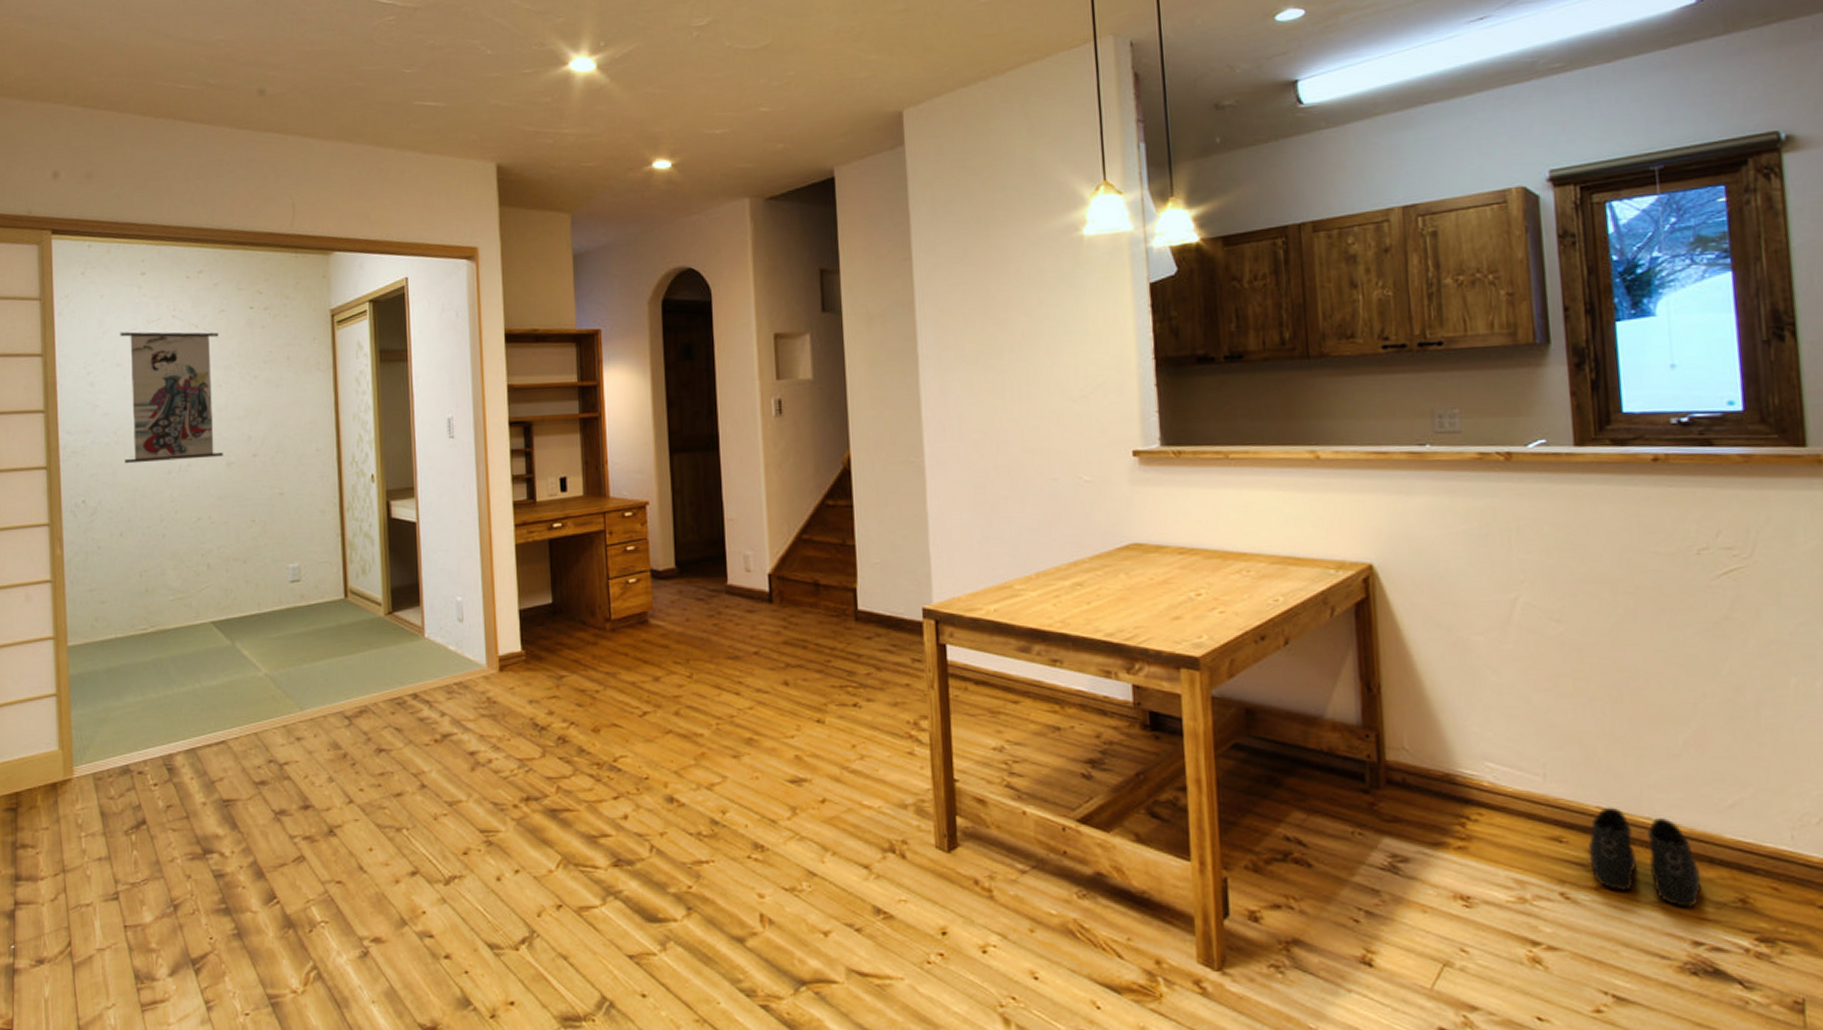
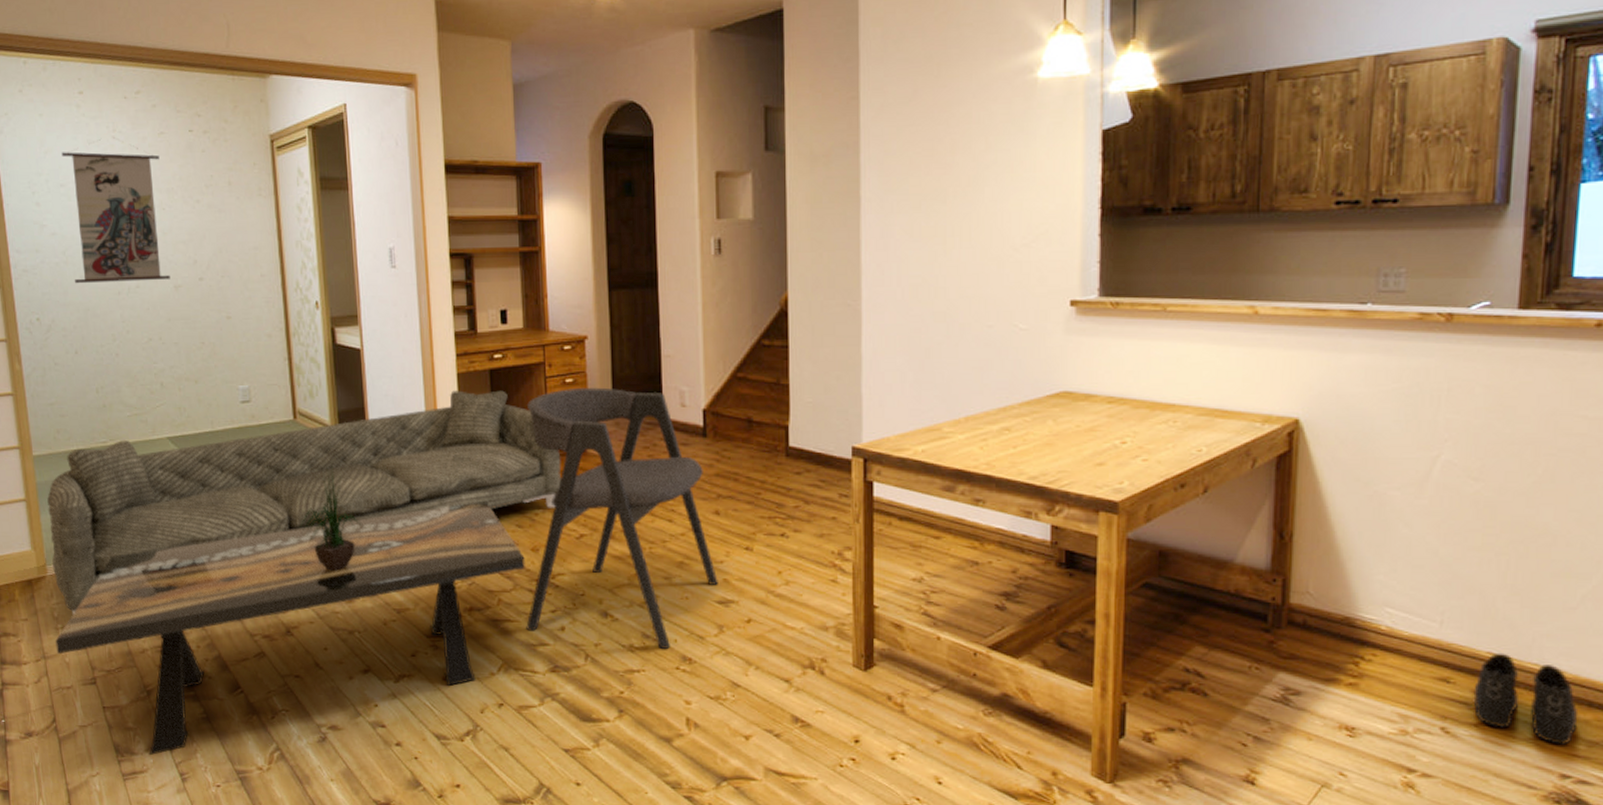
coffee table: none [77,678,586,980] -> present [55,500,525,755]
sofa: none [80,561,623,821] -> present [47,390,562,615]
potted plant: none [345,642,416,763] -> present [297,462,365,572]
chair: none [586,554,790,836] -> present [526,387,718,649]

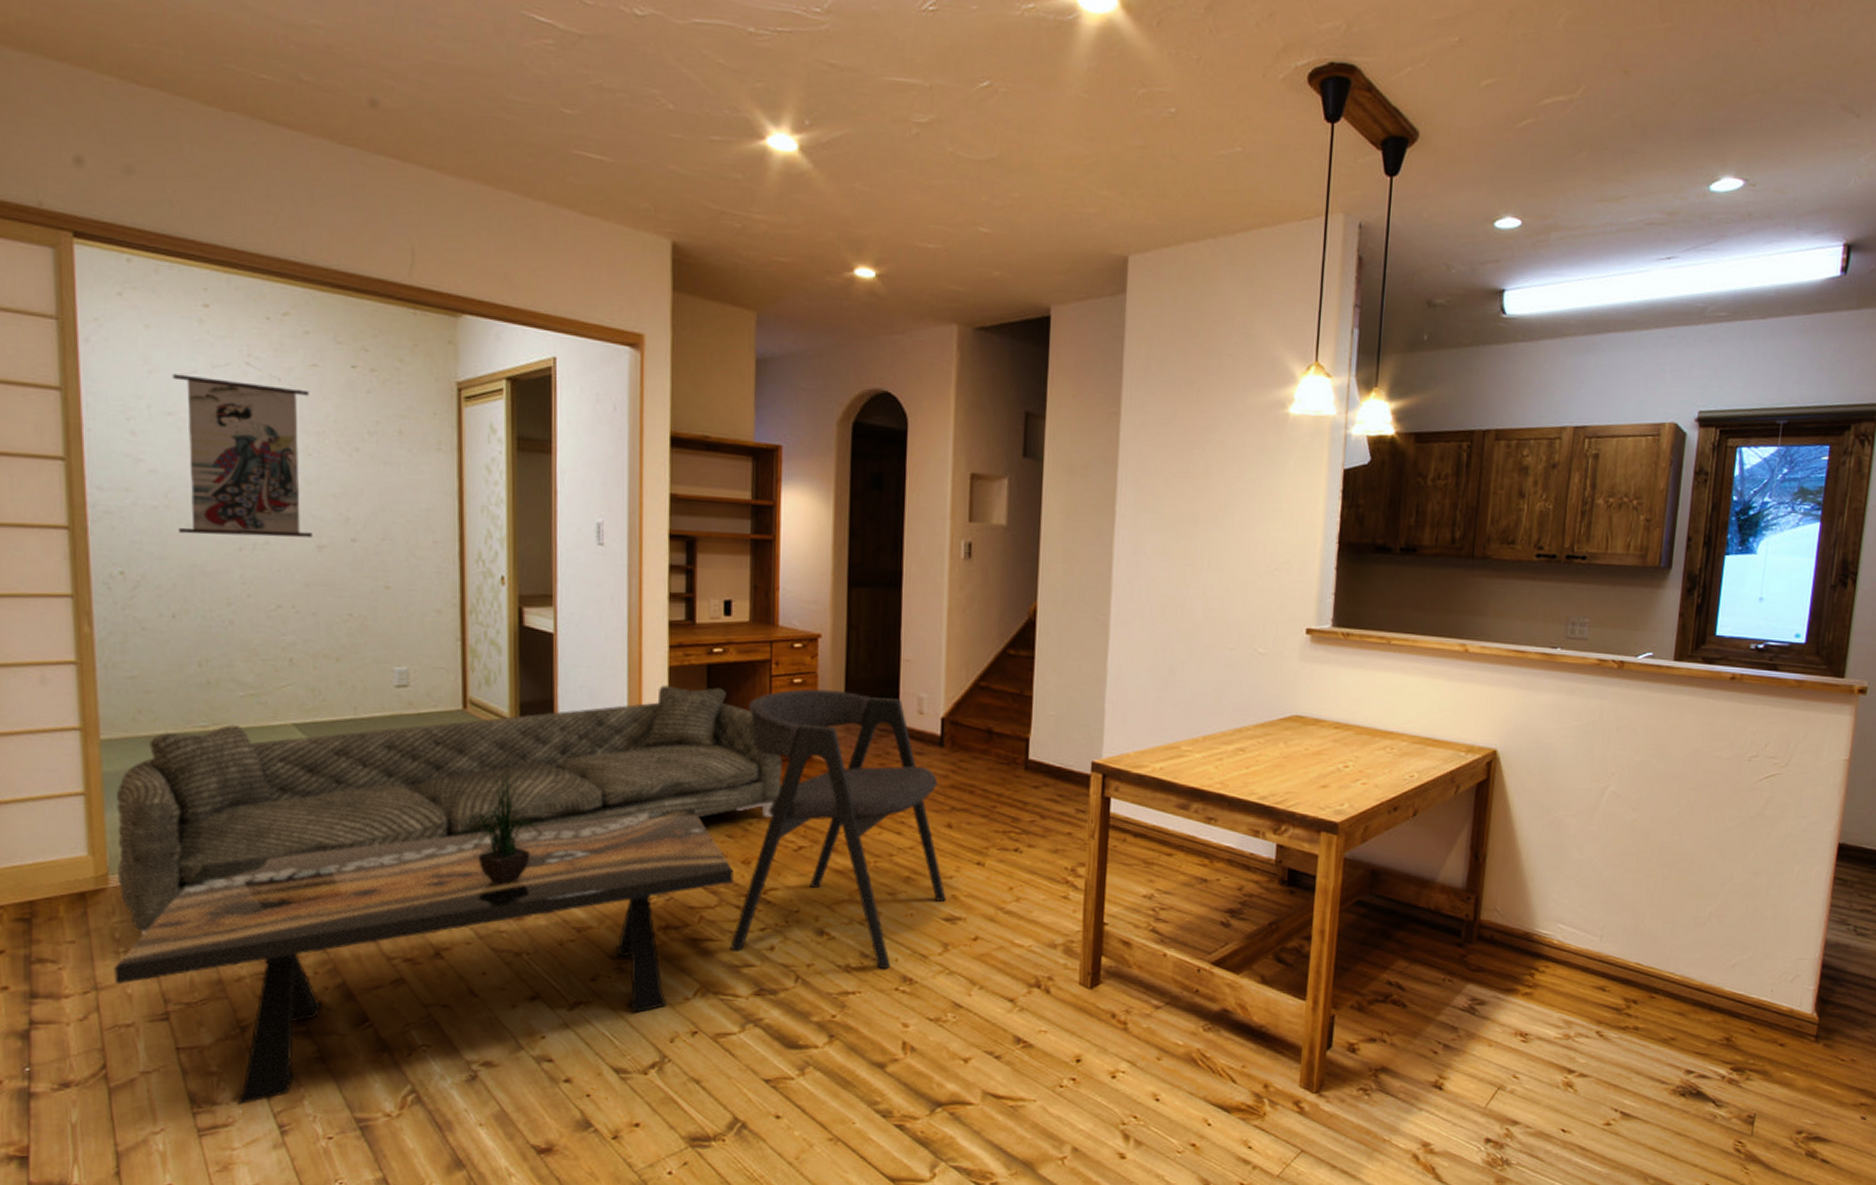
boots: present [1473,652,1579,746] -> none [1623,963,1702,1045]

